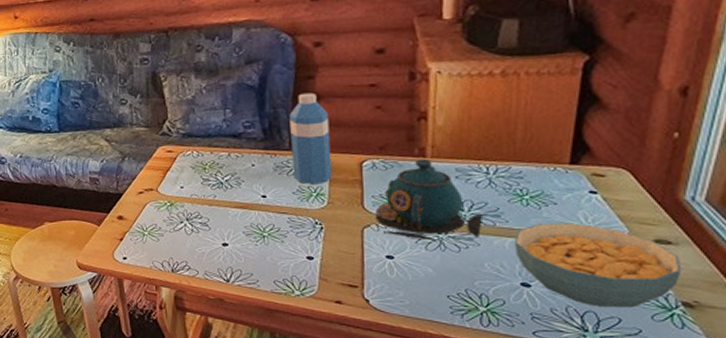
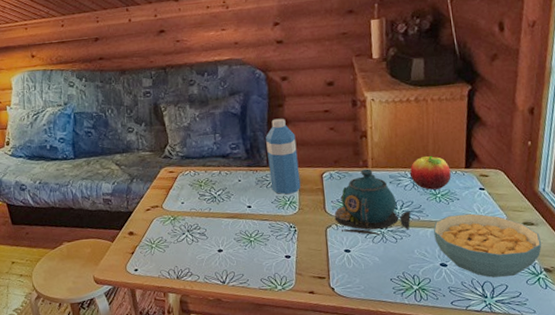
fruit: none [485,145,547,189] -> present [409,155,451,190]

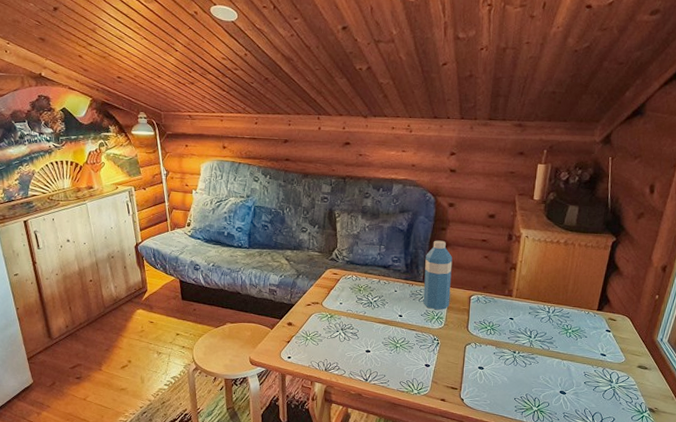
teapot: present [334,168,411,236] -> none [474,297,543,359]
fruit: present [409,155,451,190] -> none [547,294,584,325]
cereal bowl: present [433,213,542,278] -> none [559,350,651,411]

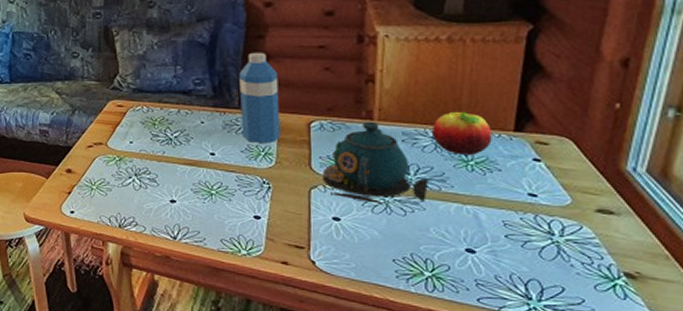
teapot: none [474,297,543,359] -> present [322,121,429,205]
fruit: none [547,294,584,325] -> present [431,111,492,155]

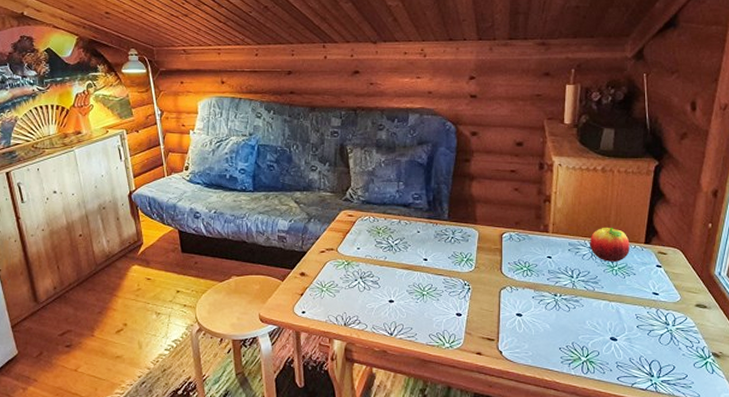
water bottle: present [239,52,281,144] -> none [449,173,479,251]
teapot: present [322,121,429,205] -> none [510,234,587,303]

